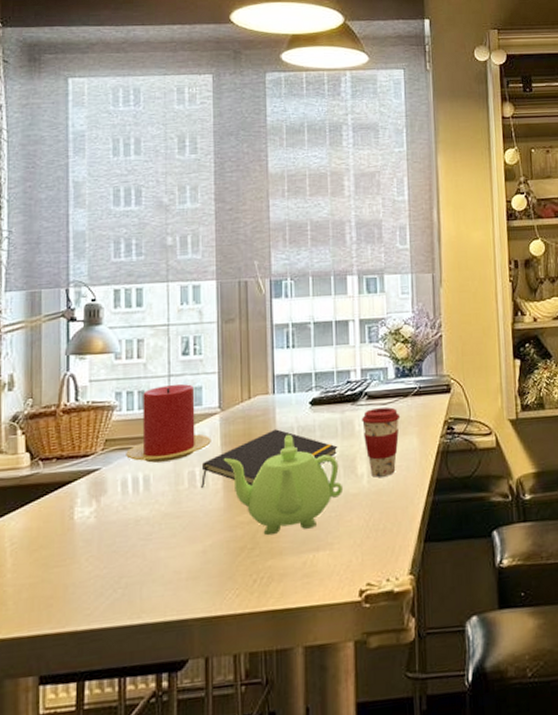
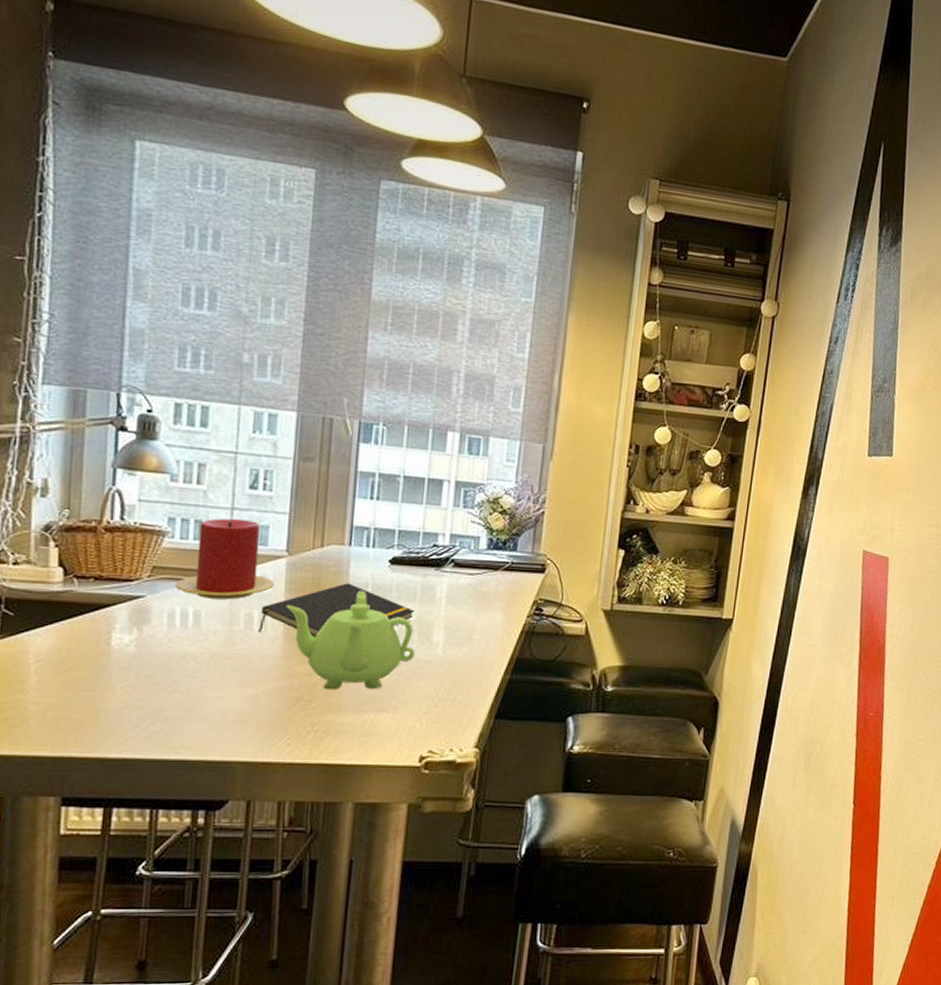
coffee cup: present [361,407,401,477] -> none [443,577,487,648]

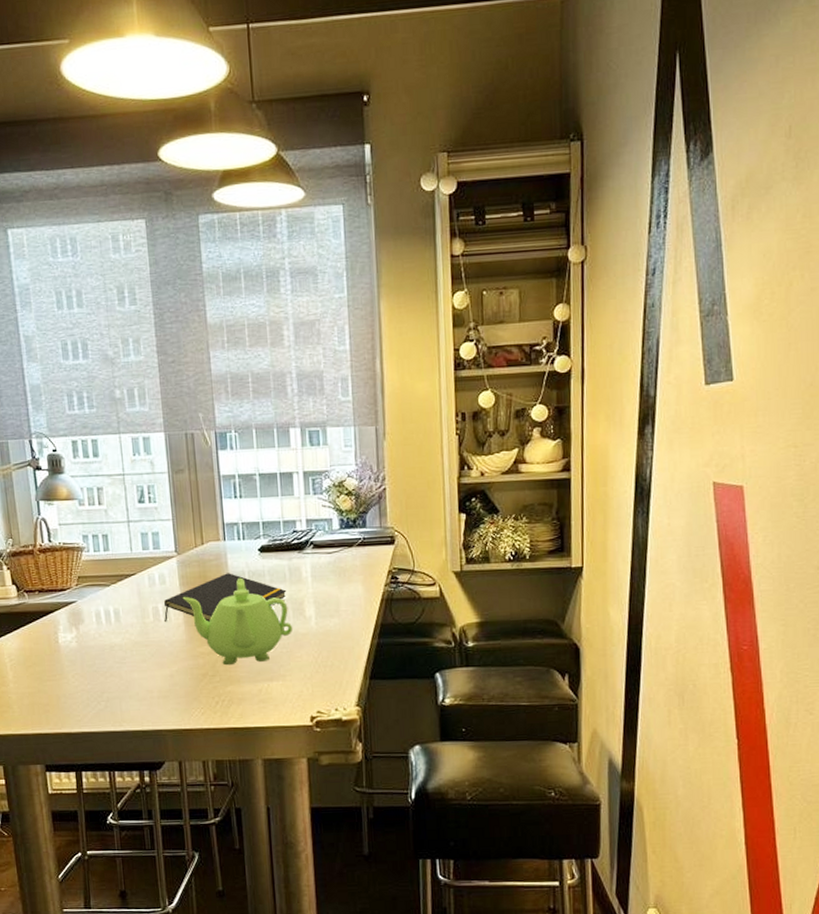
candle: present [175,518,275,600] -> none [97,529,171,598]

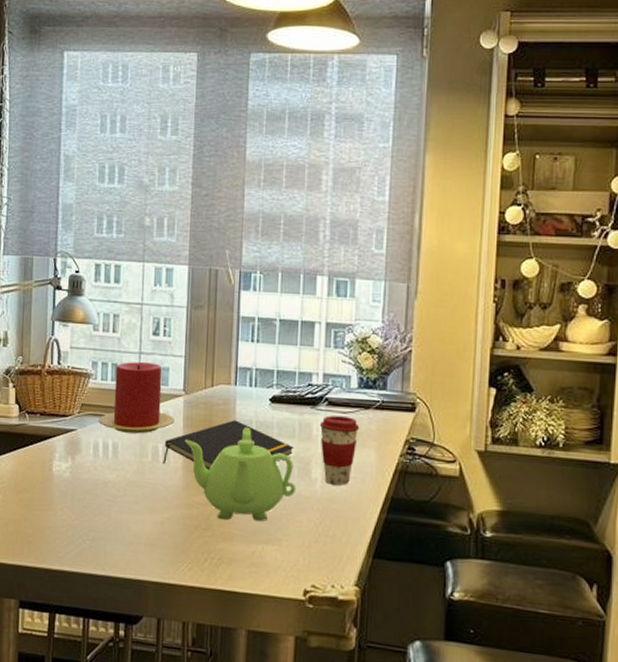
candle: none [97,529,171,598] -> present [98,362,175,434]
coffee cup: none [307,556,346,620] -> present [319,415,360,486]

